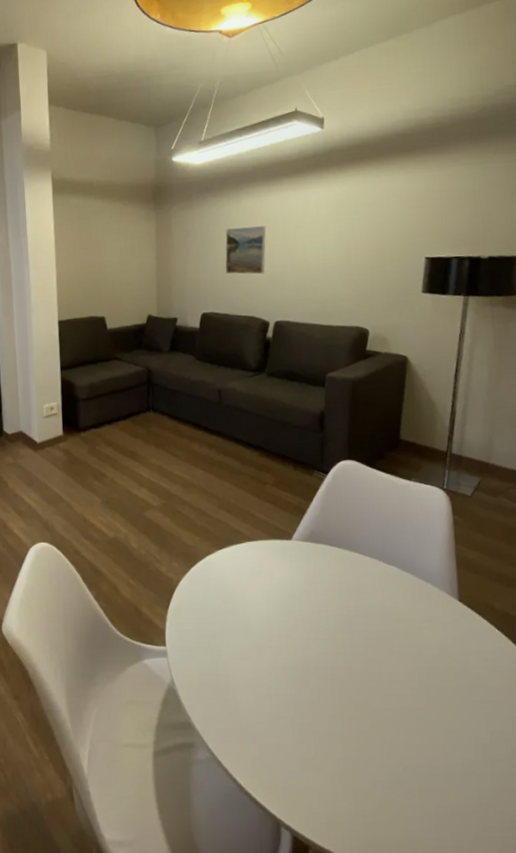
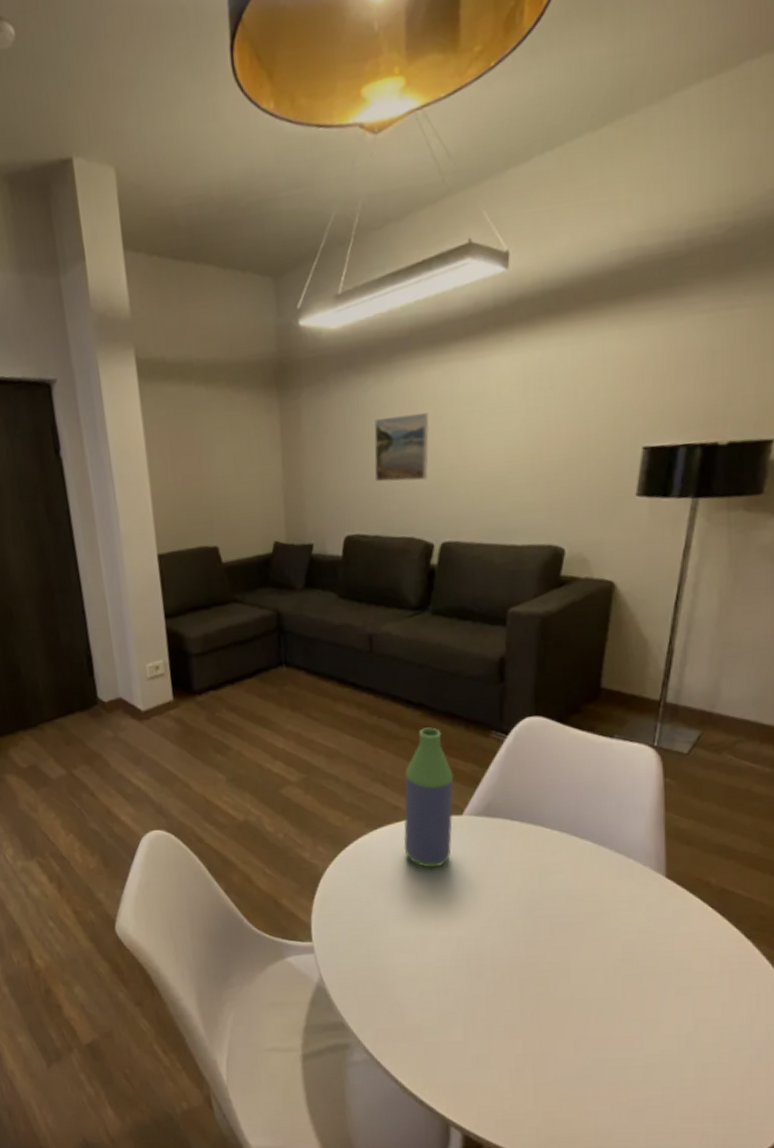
bottle: none [243,466,285,585] -> present [403,727,454,868]

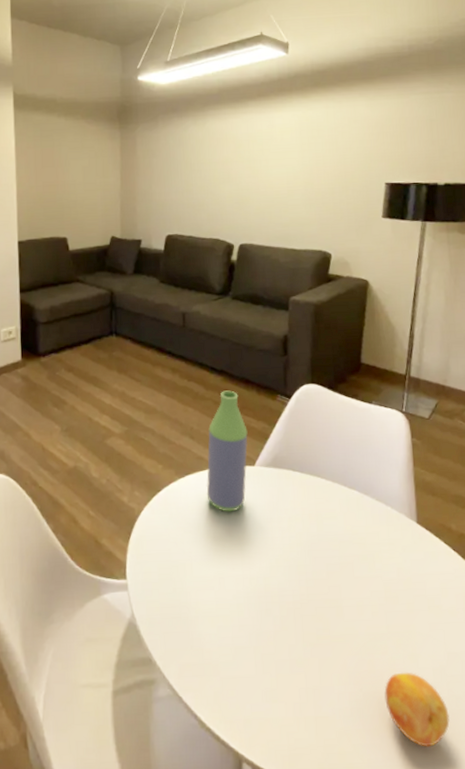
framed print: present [374,413,429,482] -> none [190,148,232,197]
fruit: none [617,1039,695,1116] -> present [384,672,450,747]

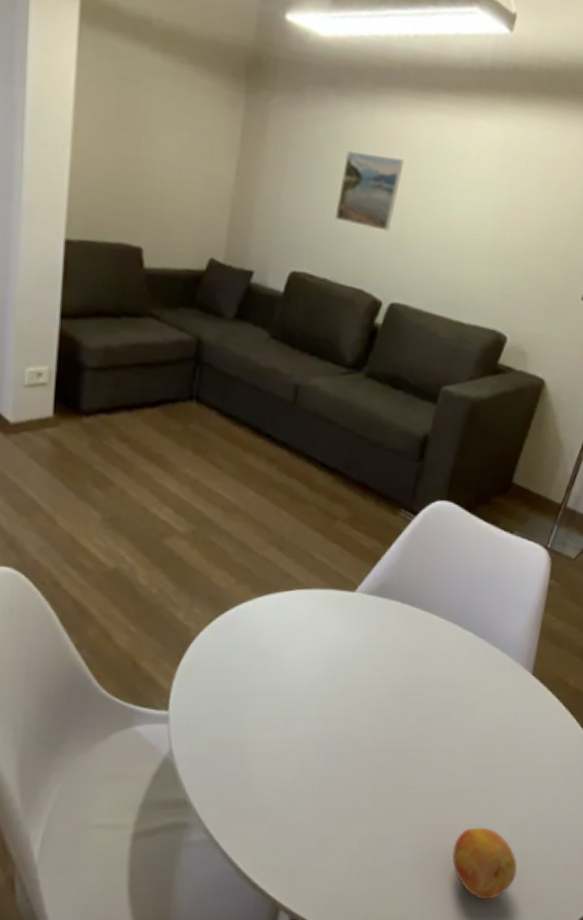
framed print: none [190,148,232,197] -> present [334,151,405,232]
bottle: present [206,390,248,512] -> none [288,495,355,643]

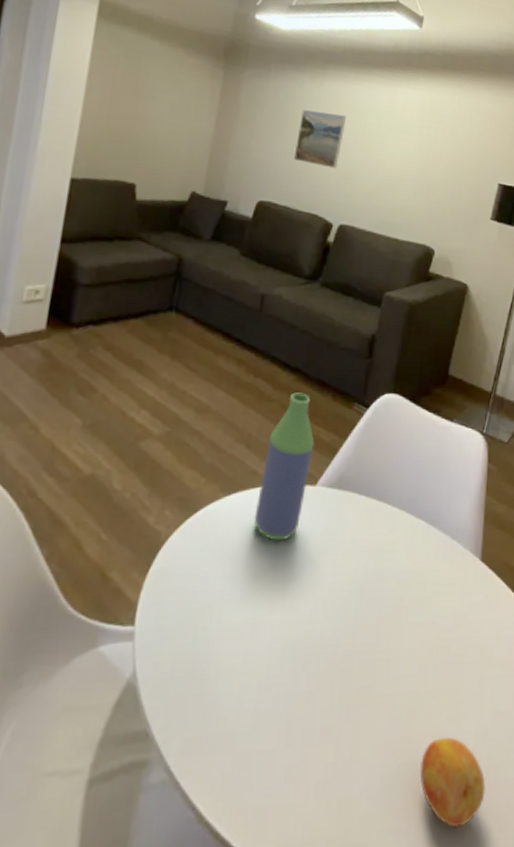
bottle: none [288,495,355,643] -> present [254,392,315,541]

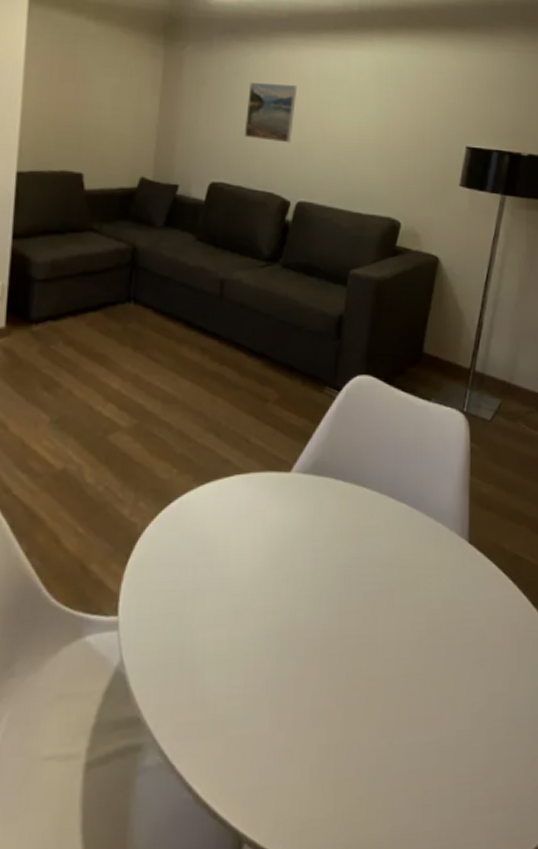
bottle: present [254,392,315,541] -> none [229,378,286,529]
fruit: present [420,737,486,828] -> none [416,719,485,808]

